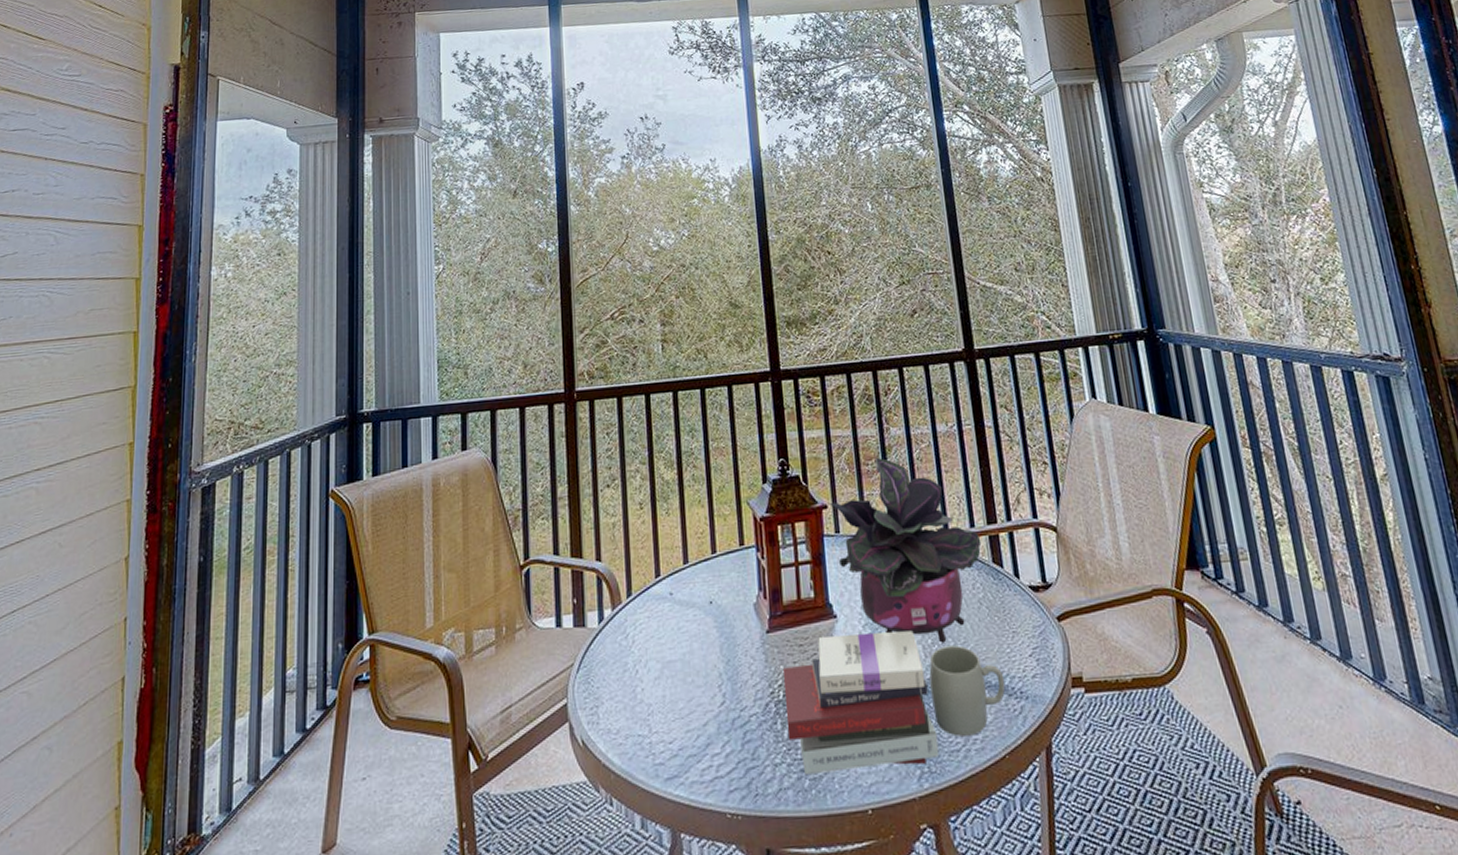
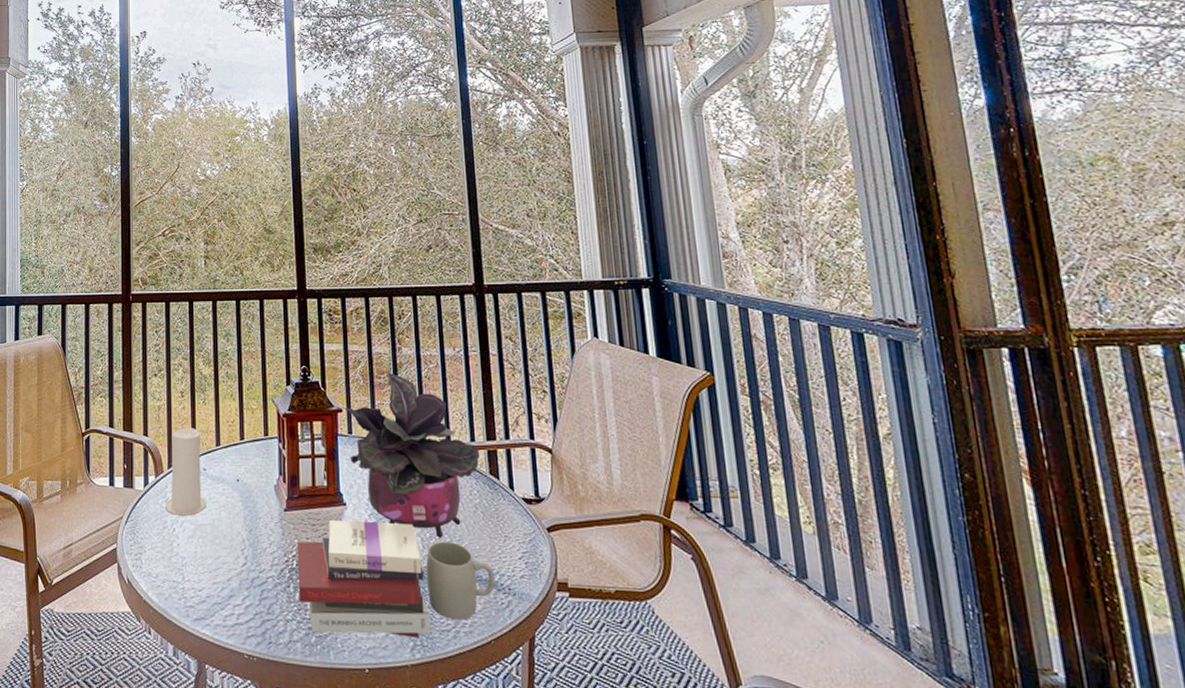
candle: none [626,545,675,654] -> present [166,427,207,516]

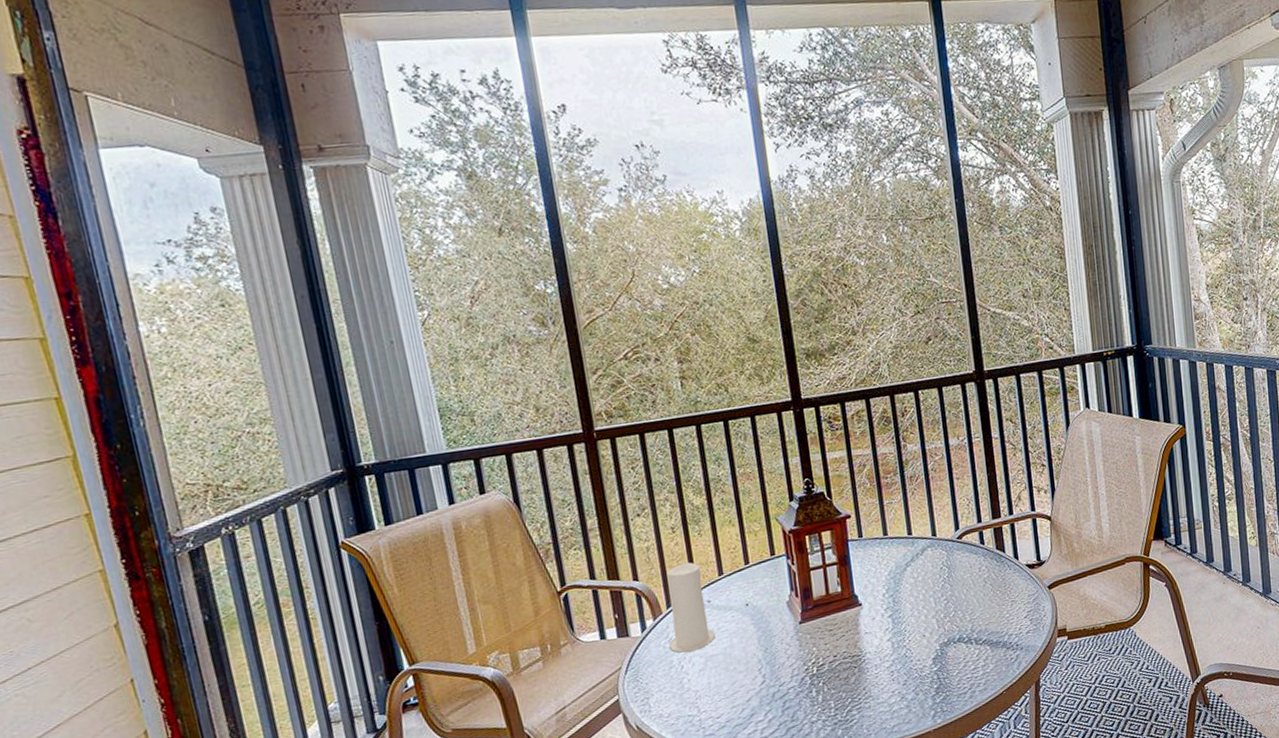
books: present [296,519,431,638] -> none [815,609,950,727]
potted plant: present [344,373,480,538] -> none [853,471,987,616]
mug: present [426,541,495,620] -> none [941,616,1005,683]

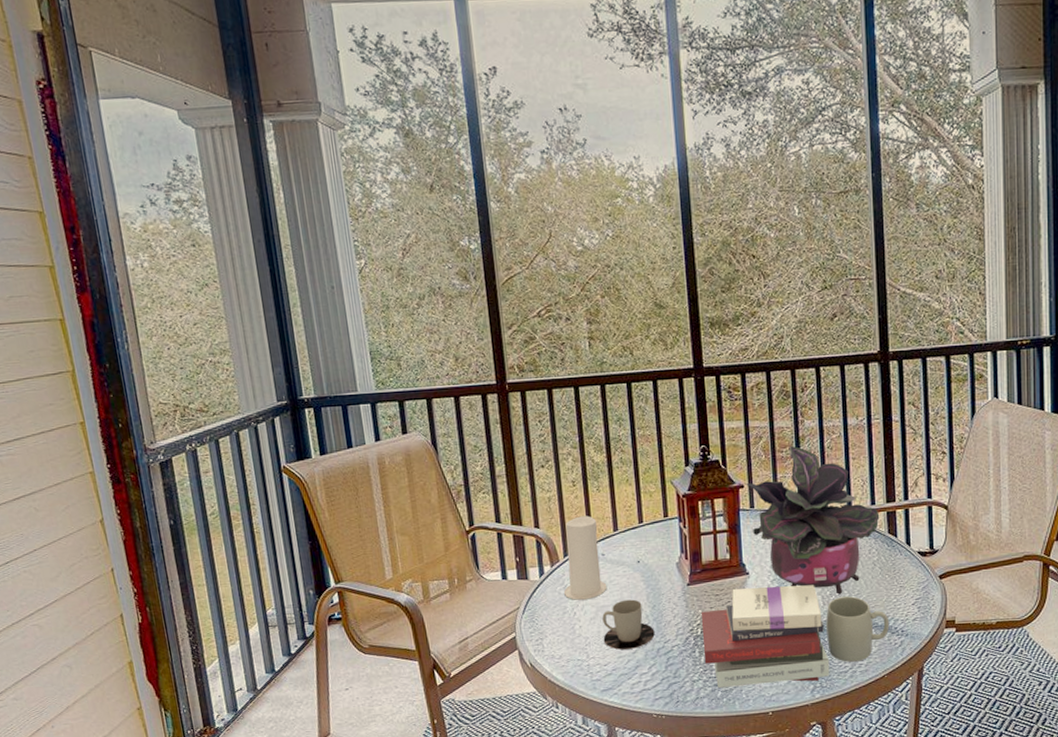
cup: none [712,644,769,700] -> present [602,599,655,650]
books: none [815,609,950,727] -> present [700,585,830,689]
potted plant: none [853,471,987,616] -> present [746,446,880,595]
mug: none [941,616,1005,683] -> present [826,596,890,662]

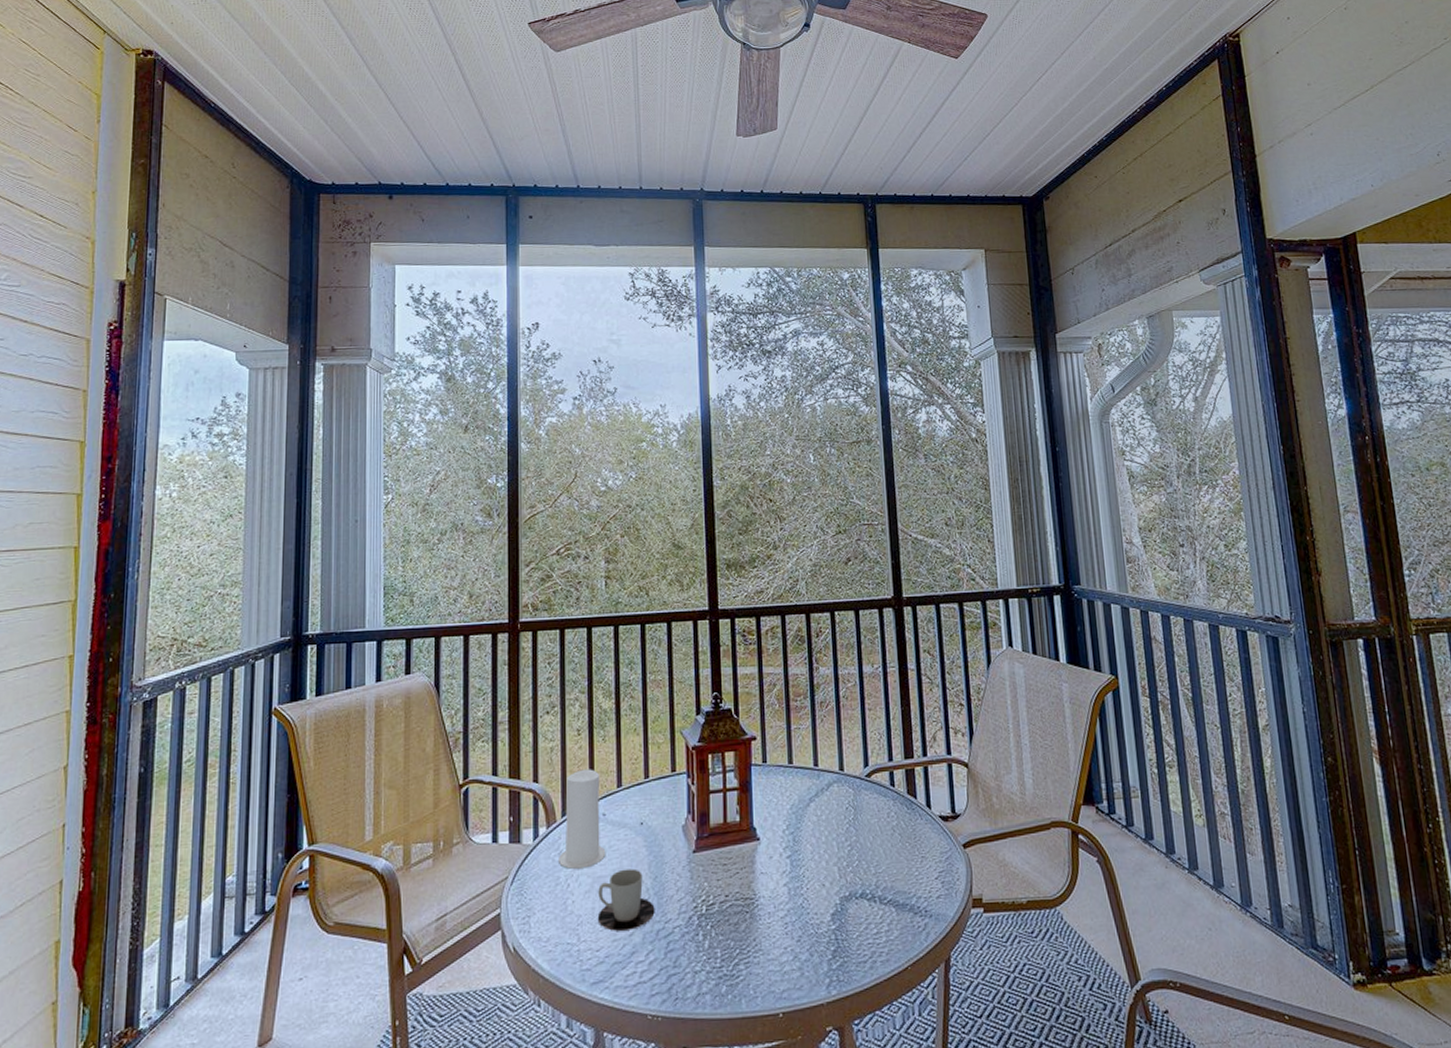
books: present [700,585,830,689] -> none [706,853,848,982]
potted plant: present [746,446,880,595] -> none [759,695,898,866]
mug: present [826,596,890,662] -> none [842,868,912,949]

